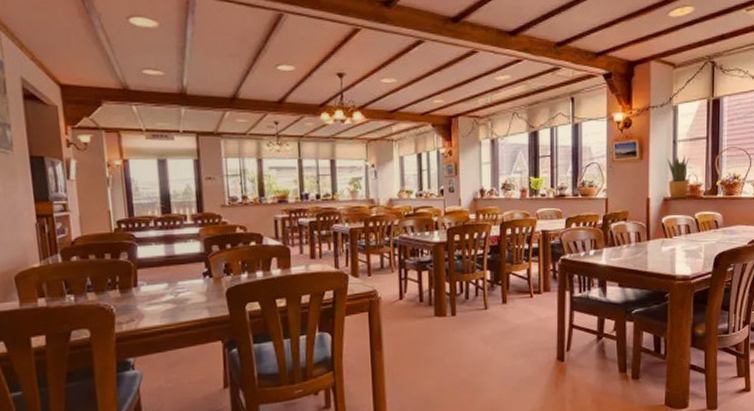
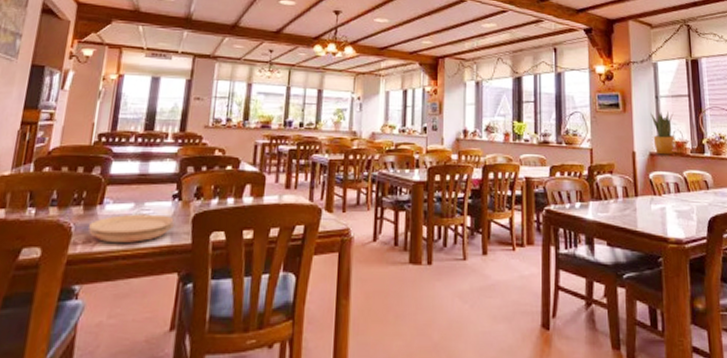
plate: none [128,291,209,321] -> present [88,214,174,244]

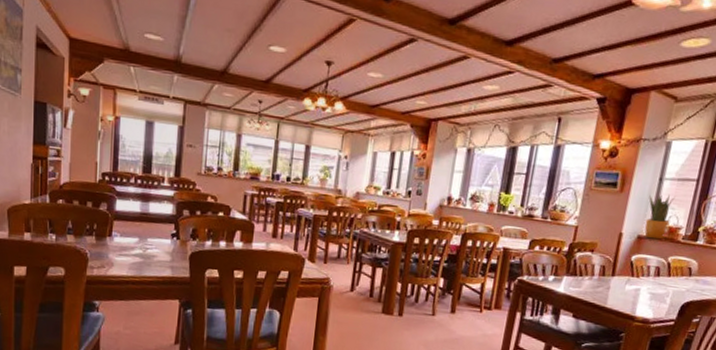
plate: present [88,214,174,244] -> none [101,247,174,272]

